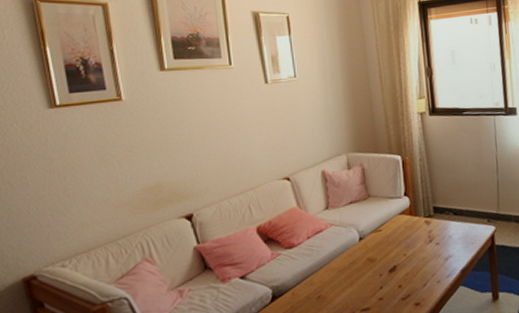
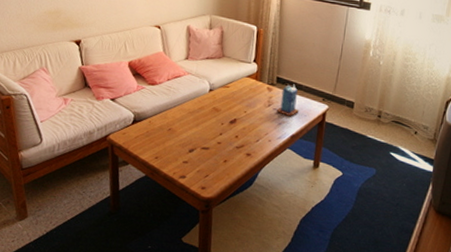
candle: none [439,210,465,248] -> present [276,84,299,116]

